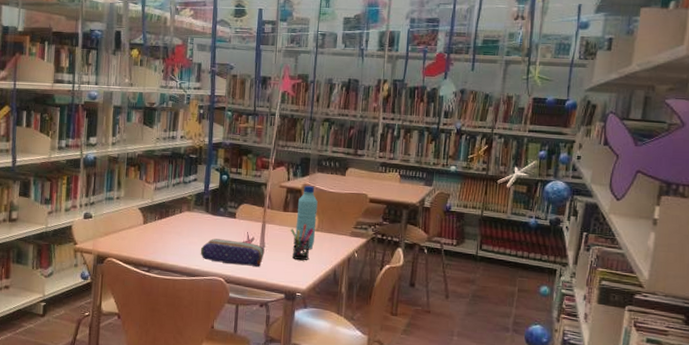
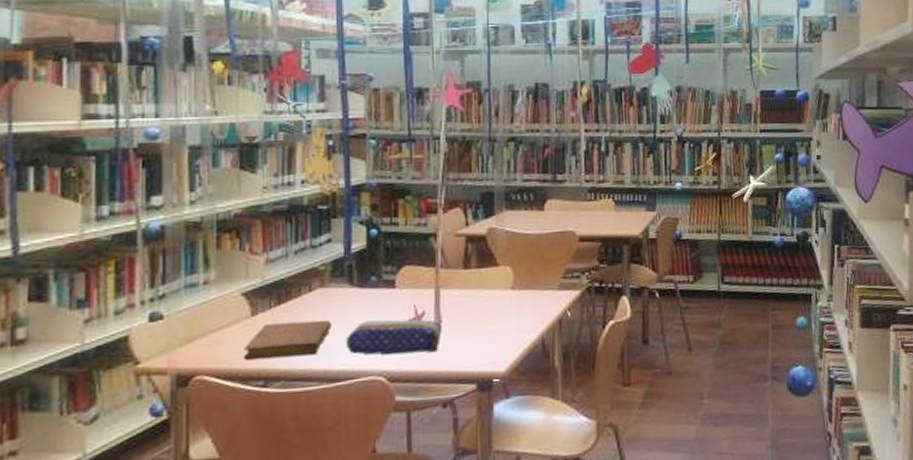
notebook: none [137,231,192,255] -> present [243,319,331,359]
pen holder: present [291,224,314,261] -> none [477,281,509,334]
water bottle: present [295,185,318,249] -> none [482,229,512,316]

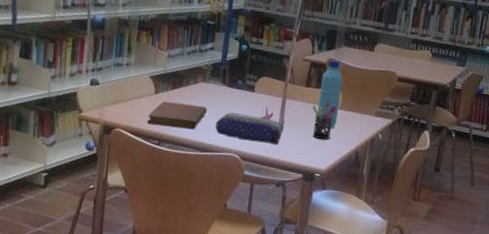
pen holder: none [477,281,509,334] -> present [312,101,337,140]
water bottle: none [482,229,512,316] -> present [317,60,343,128]

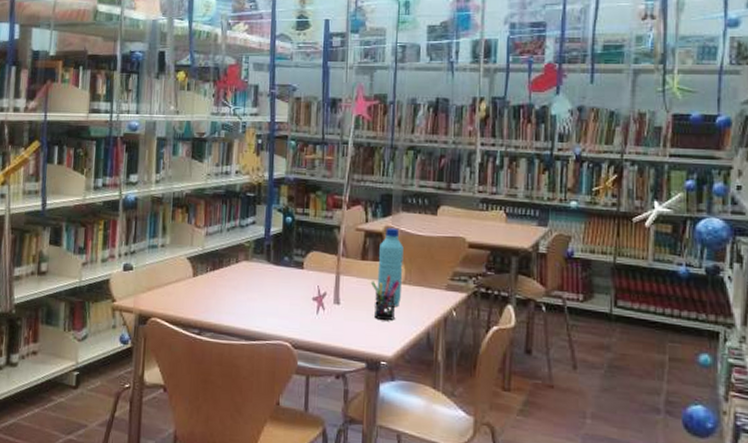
notebook: present [147,101,207,129] -> none [185,285,251,314]
pencil case: present [214,112,284,144] -> none [261,294,340,328]

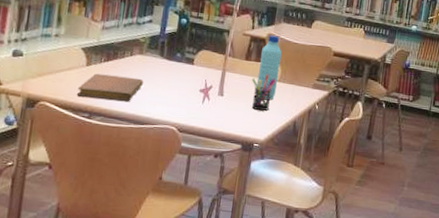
notebook: none [185,285,251,314] -> present [76,73,143,101]

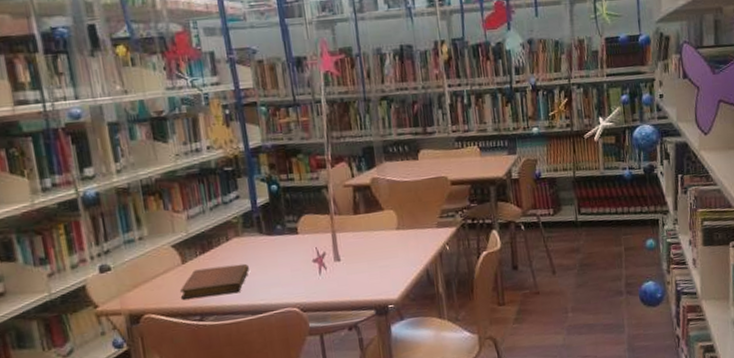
pen holder: present [251,74,276,111] -> none [367,224,394,268]
water bottle: present [256,35,282,100] -> none [369,178,398,253]

